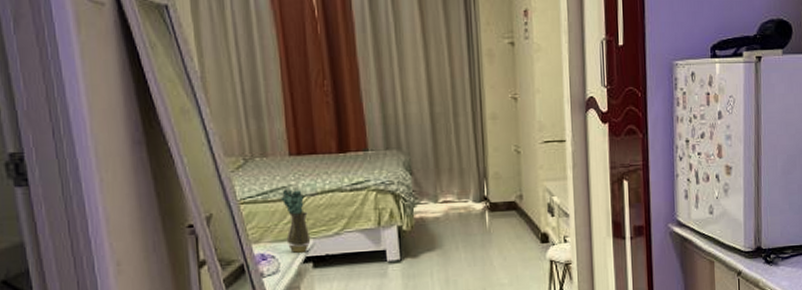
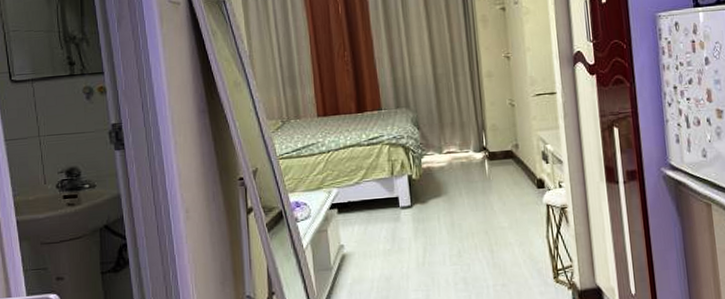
vase: present [281,186,311,253] -> none [311,143,336,200]

